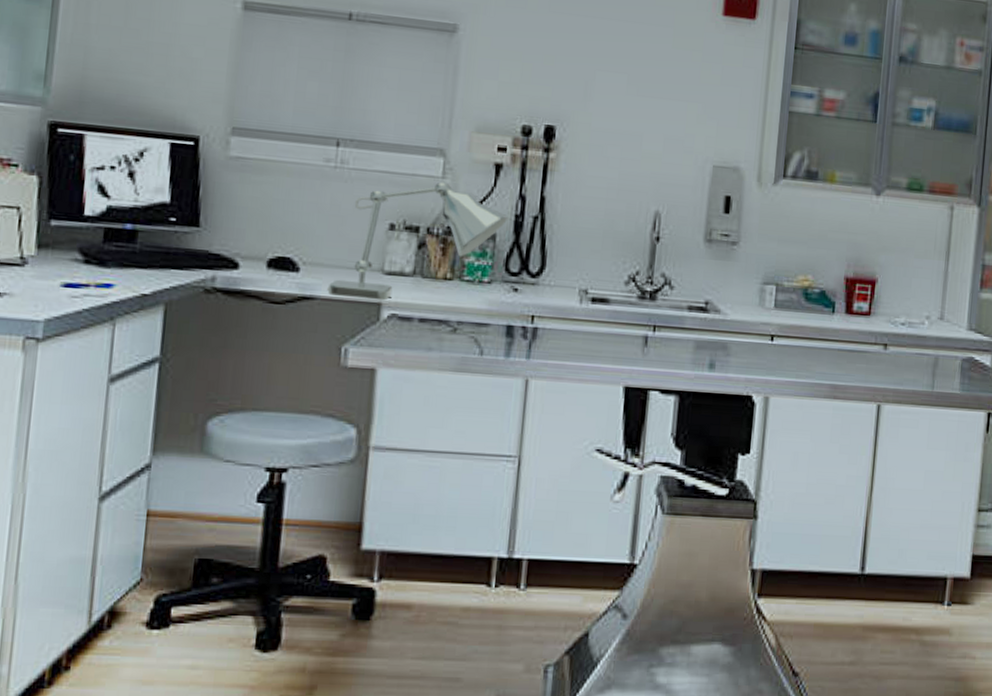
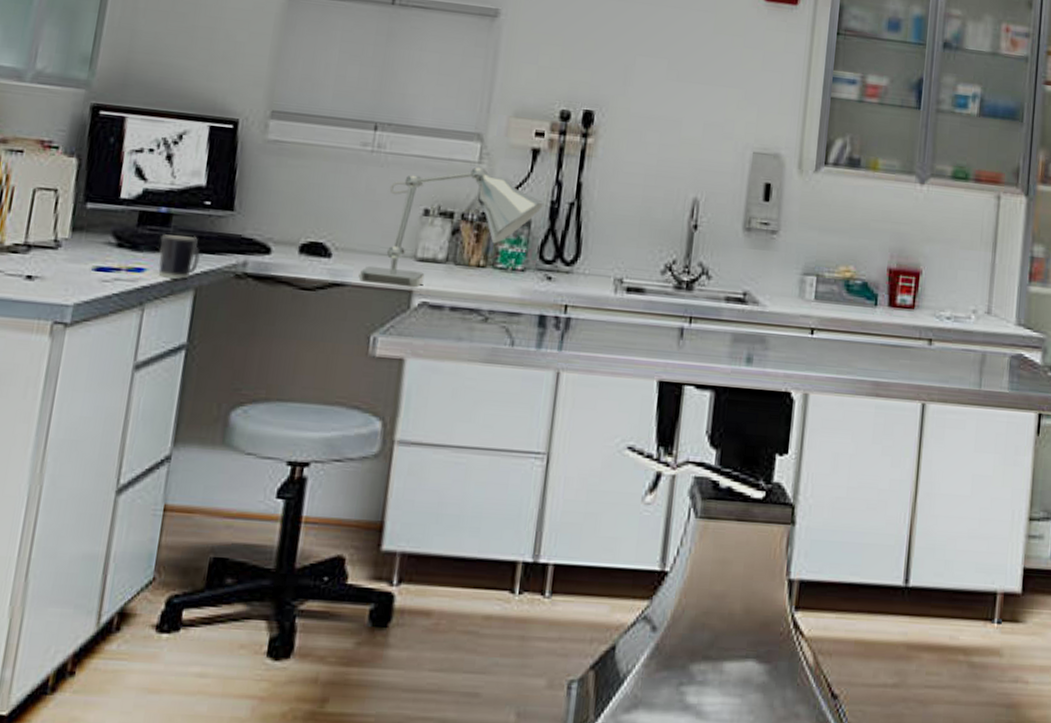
mug: none [126,250,168,294] -> present [158,234,200,279]

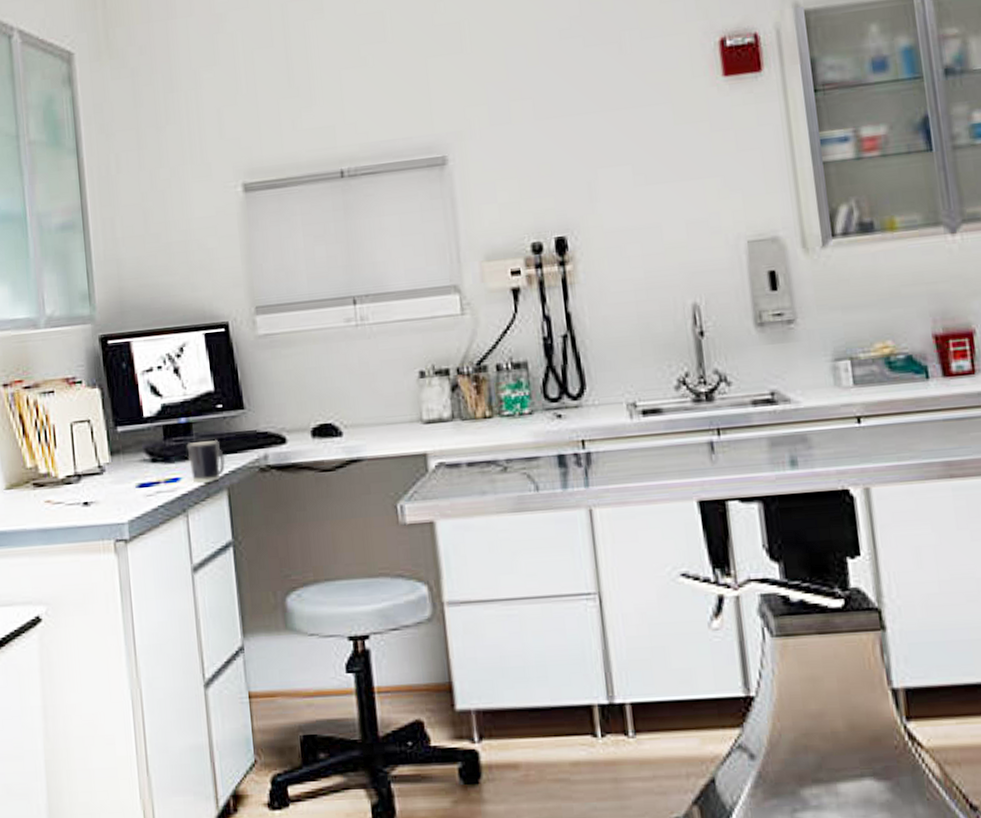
desk lamp: present [358,165,544,288] -> none [372,317,537,455]

